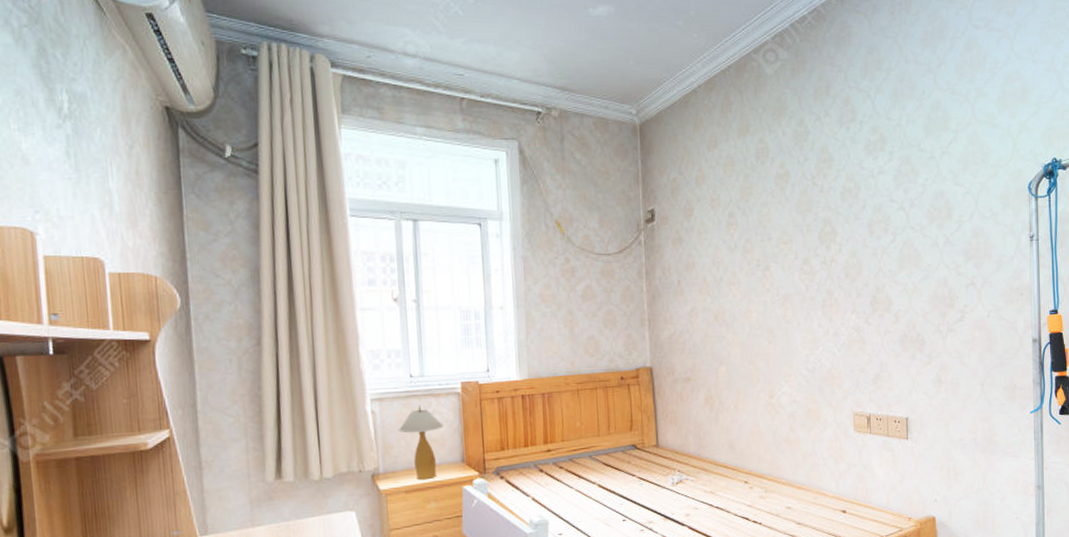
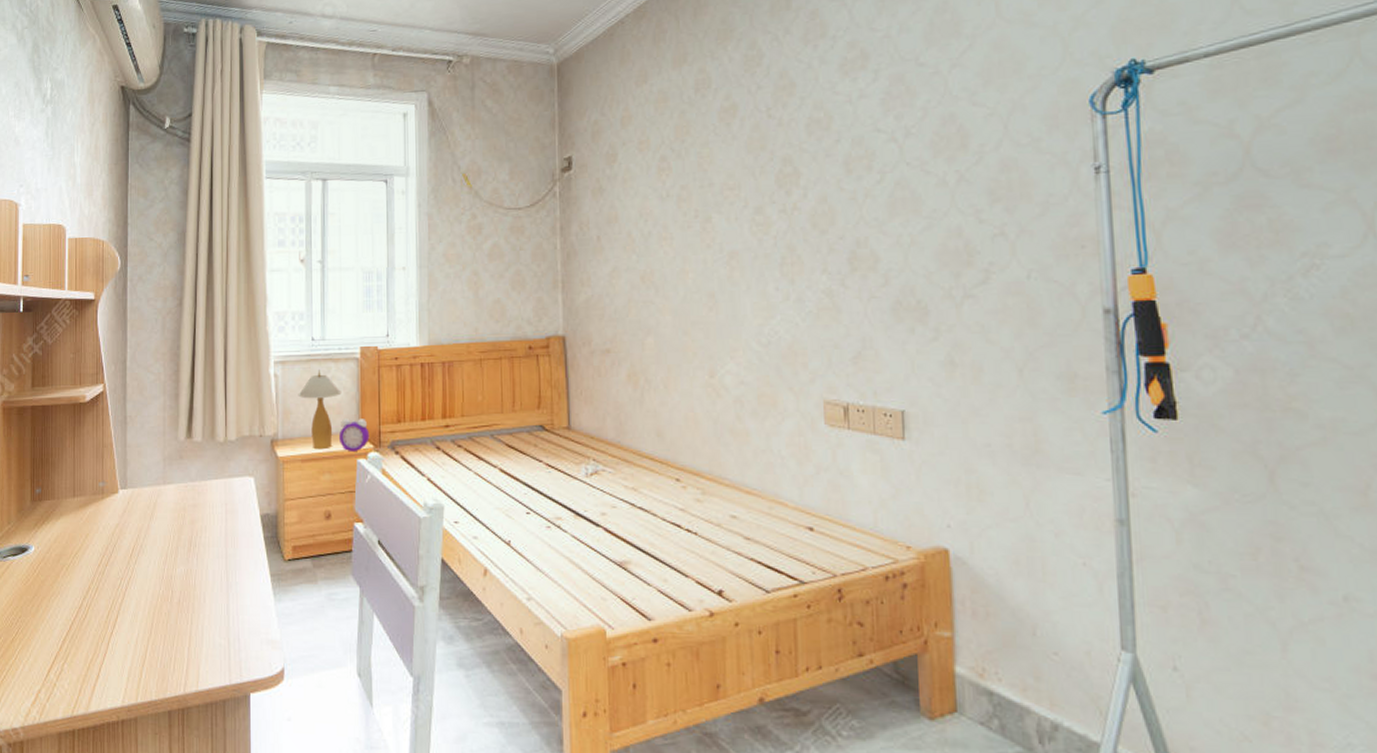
alarm clock: none [443,448,474,480] -> present [338,419,370,451]

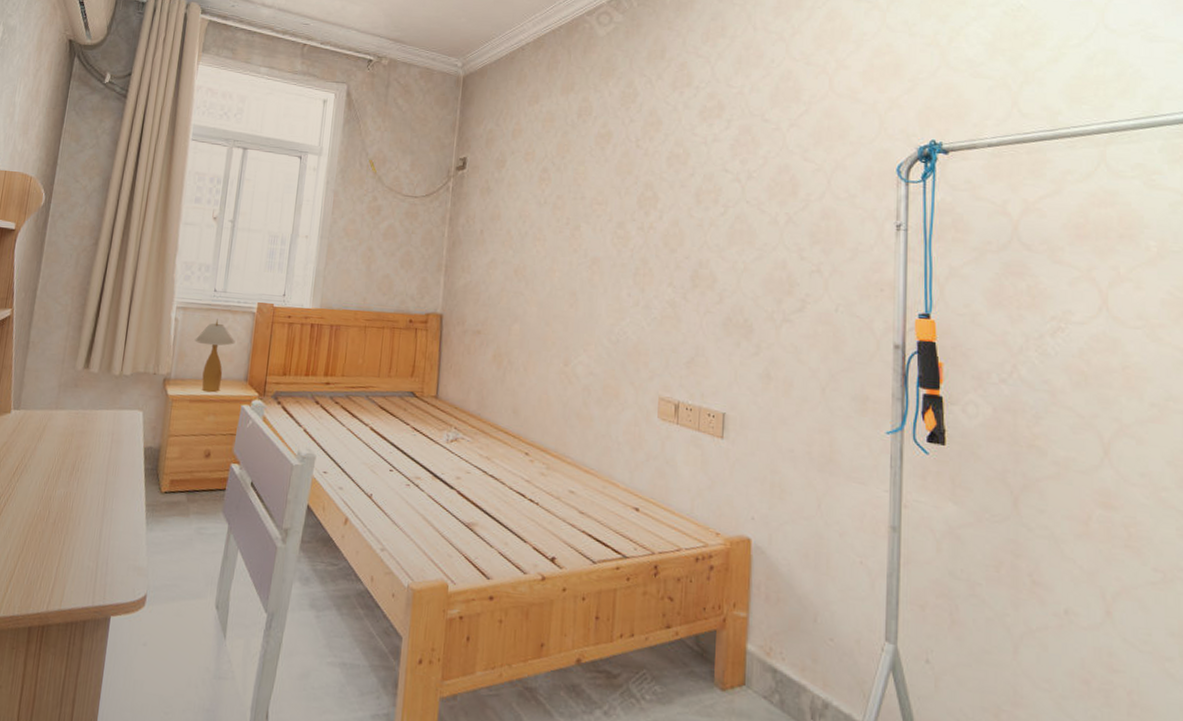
alarm clock: present [338,419,370,451] -> none [227,366,256,398]

